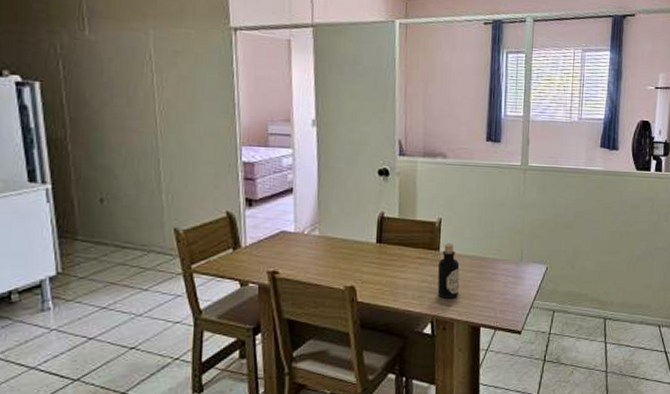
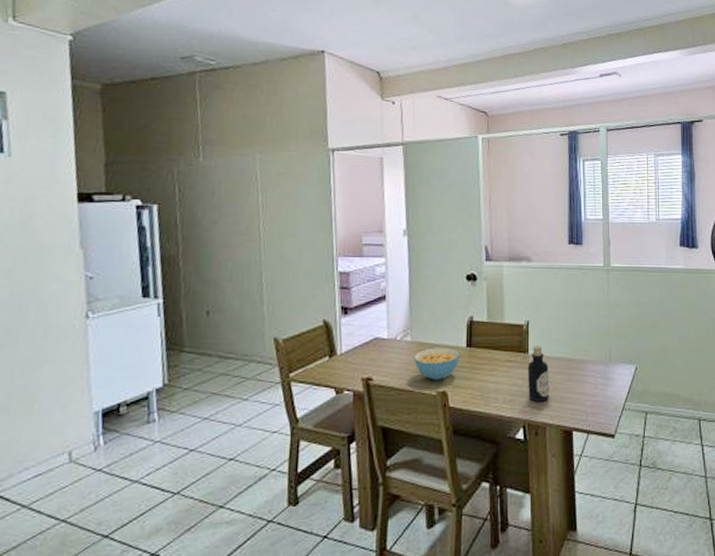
cereal bowl: none [322,243,369,275] -> present [414,348,459,380]

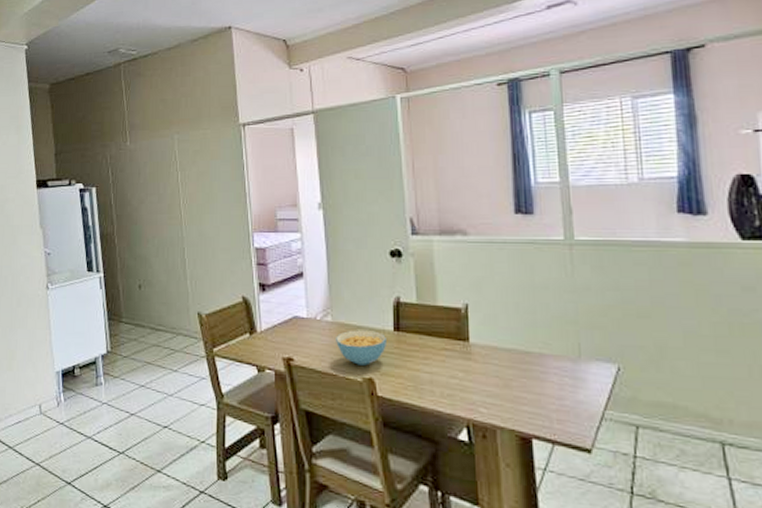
bottle: present [527,346,550,402] -> none [468,333,500,400]

